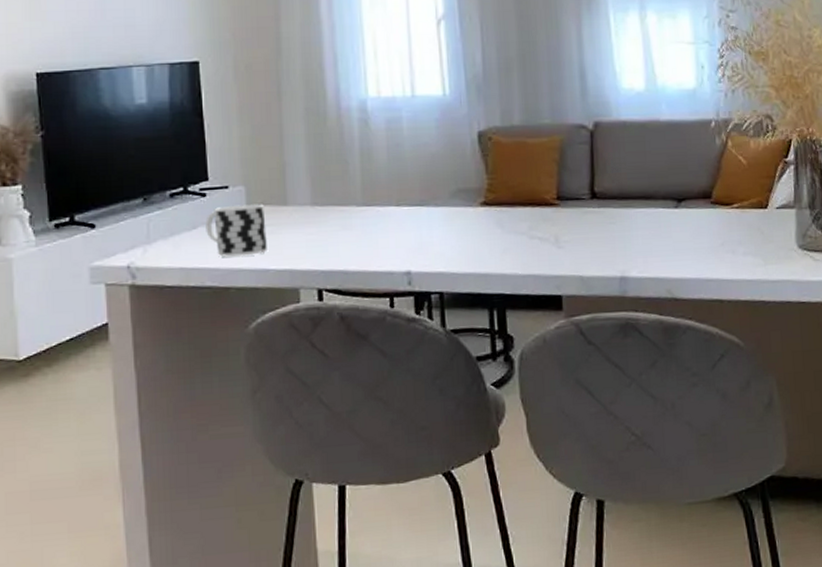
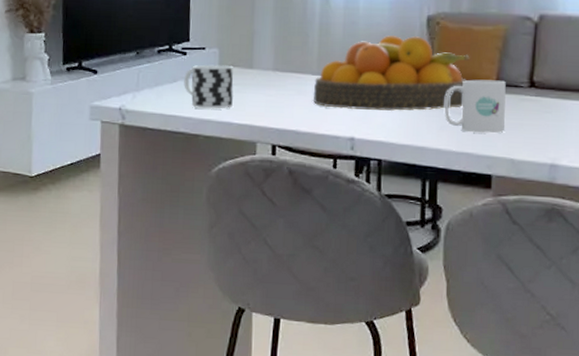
fruit bowl: none [360,154,527,242] -> present [313,36,470,111]
mug: none [504,194,571,253] -> present [444,79,506,134]

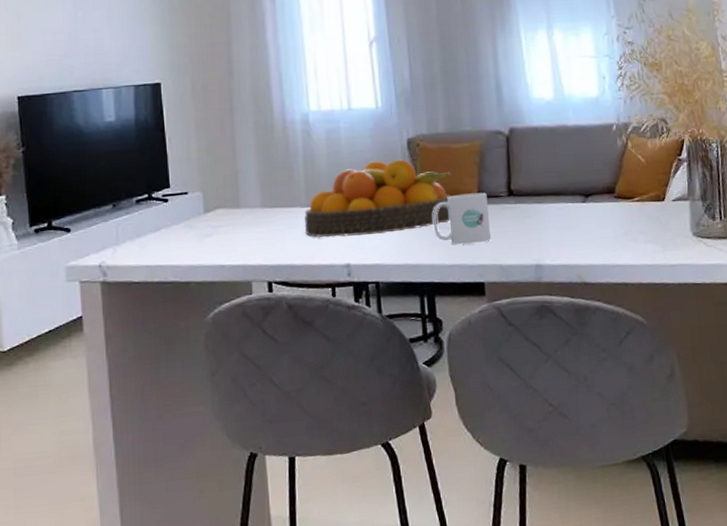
cup: present [184,64,234,109] -> none [168,207,223,255]

